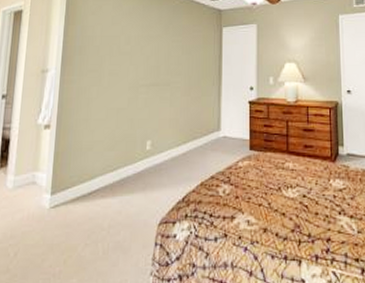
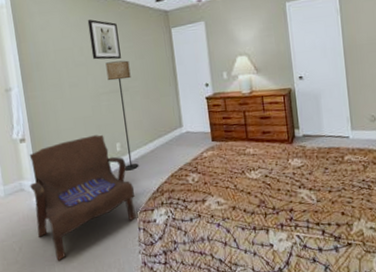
armchair: none [39,129,158,274] -> present [29,134,136,260]
wall art: none [138,10,169,53] -> present [87,19,121,60]
floor lamp: none [150,54,175,173] -> present [105,60,139,171]

